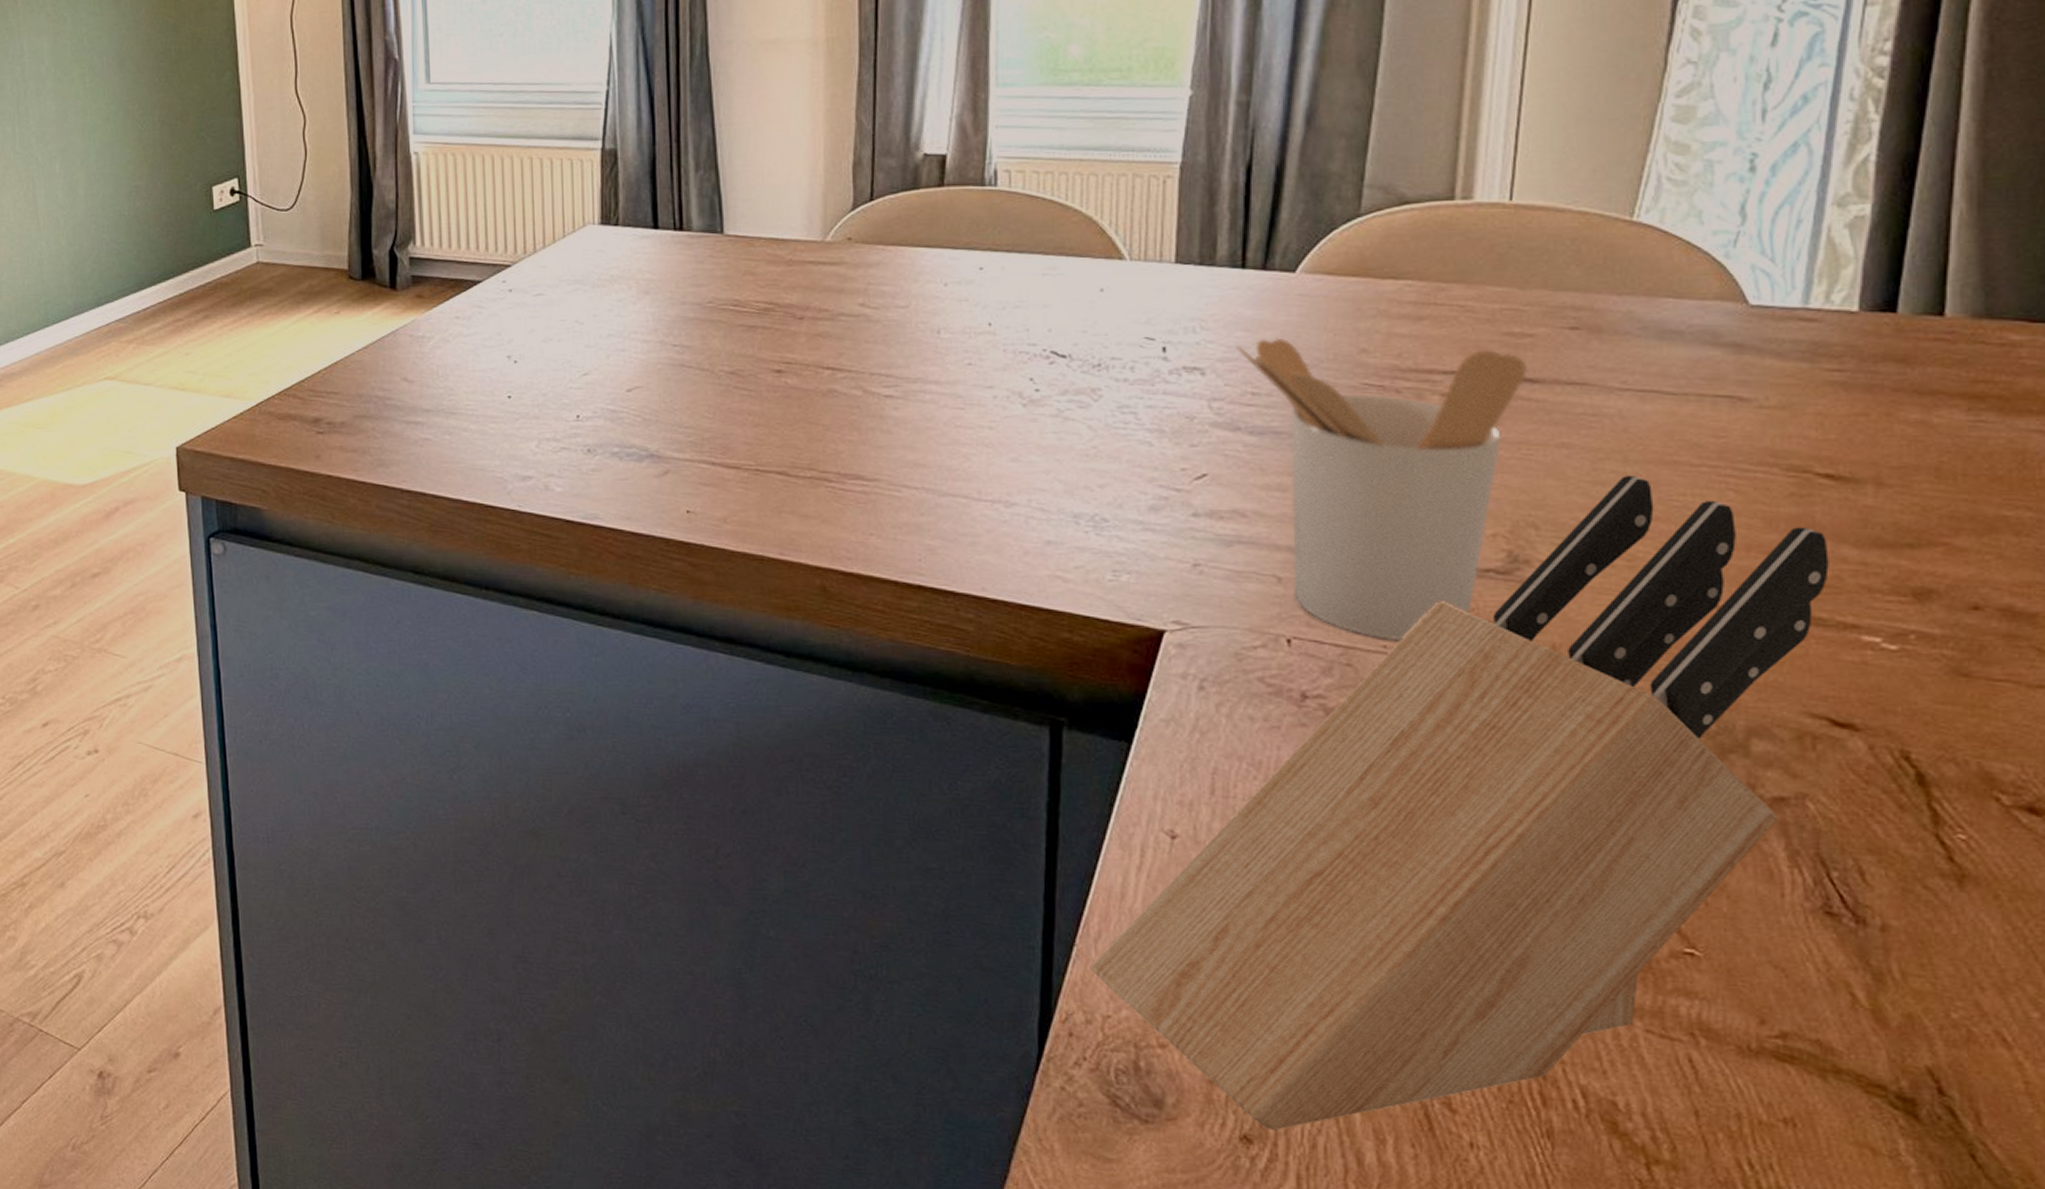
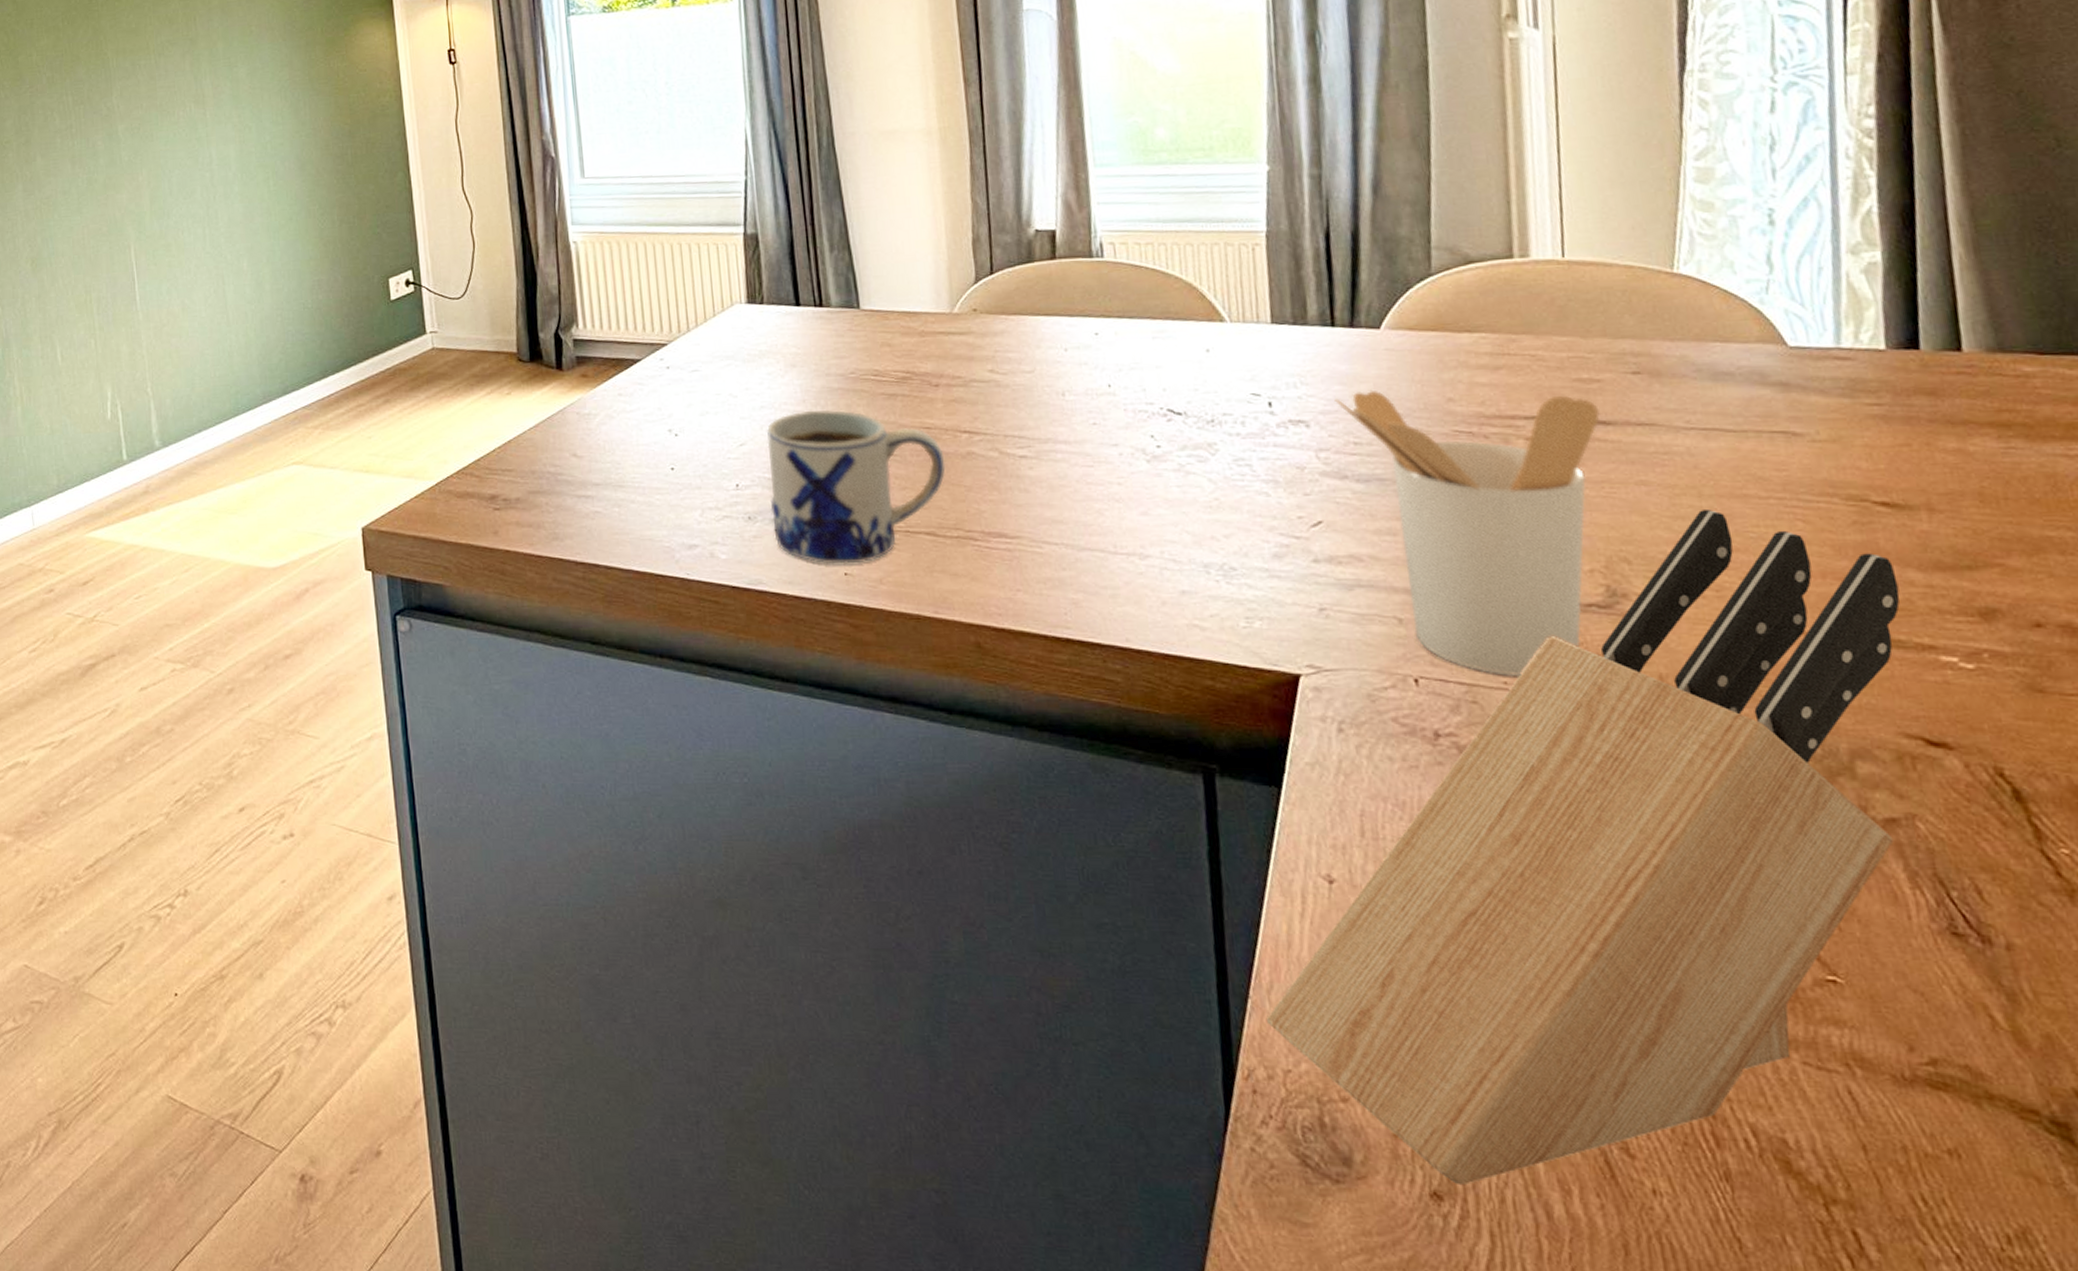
mug: none [612,340,804,501] -> present [766,409,946,564]

